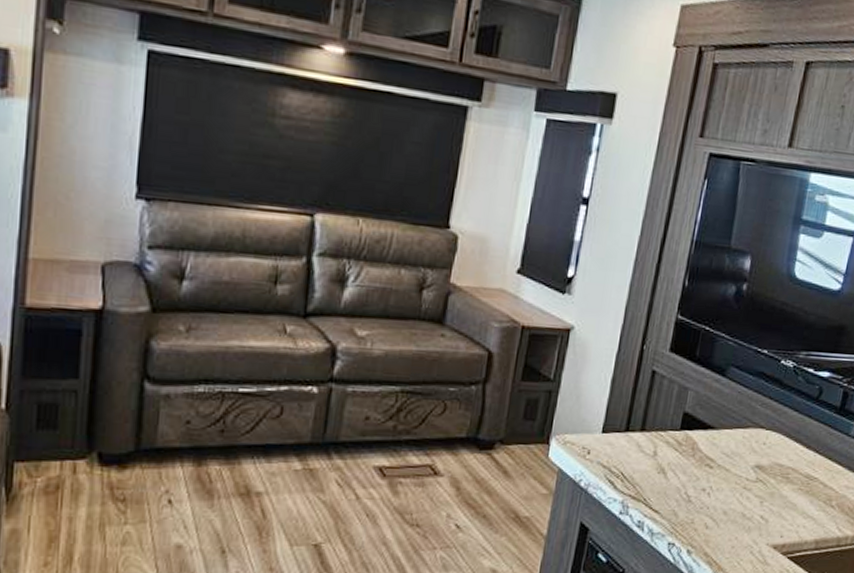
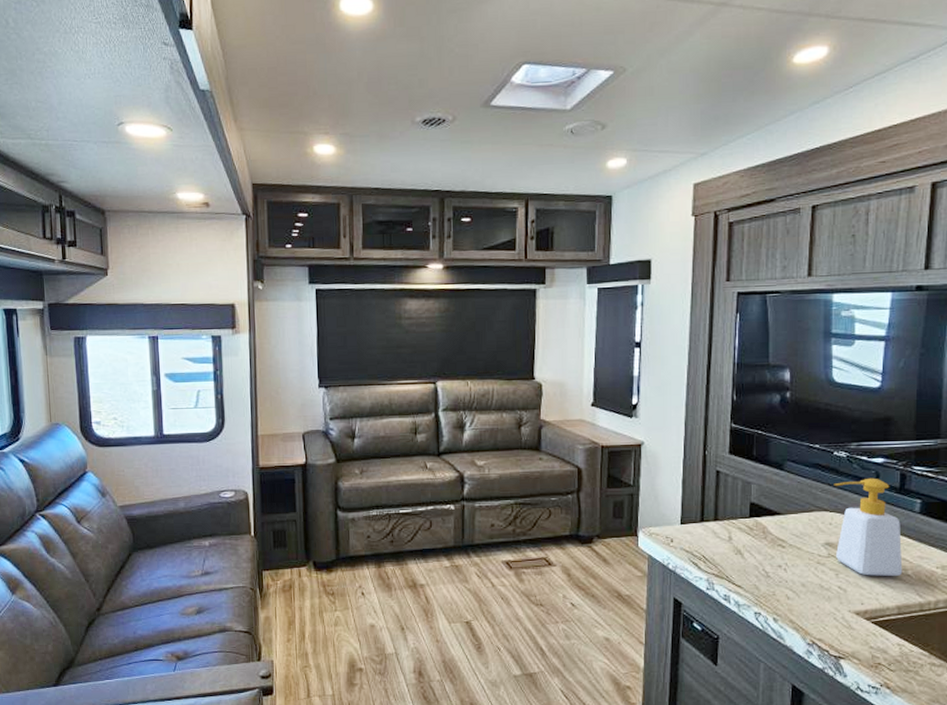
soap bottle: none [764,393,834,506] -> present [834,478,903,576]

